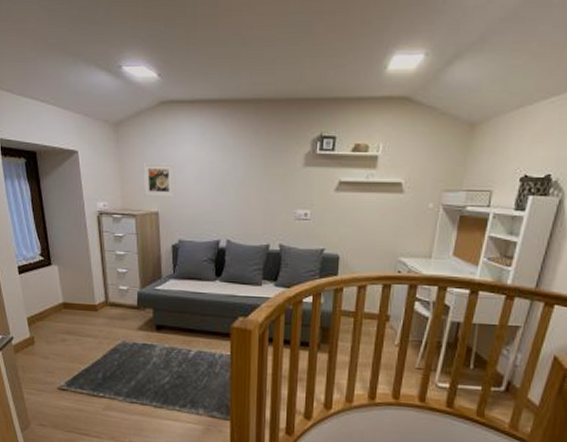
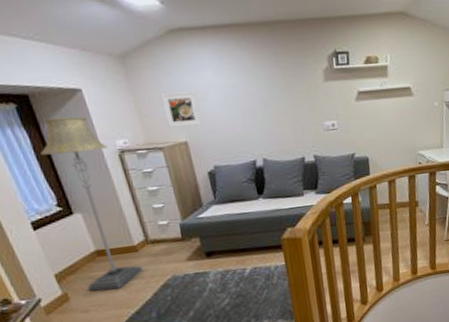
floor lamp: none [36,174,98,343] -> present [41,116,143,292]

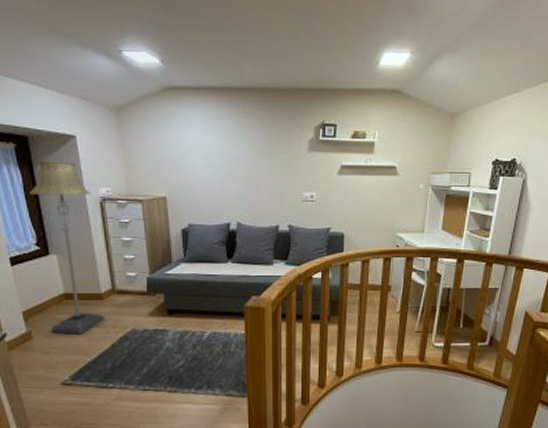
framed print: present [160,91,203,128] -> none [147,148,183,183]

